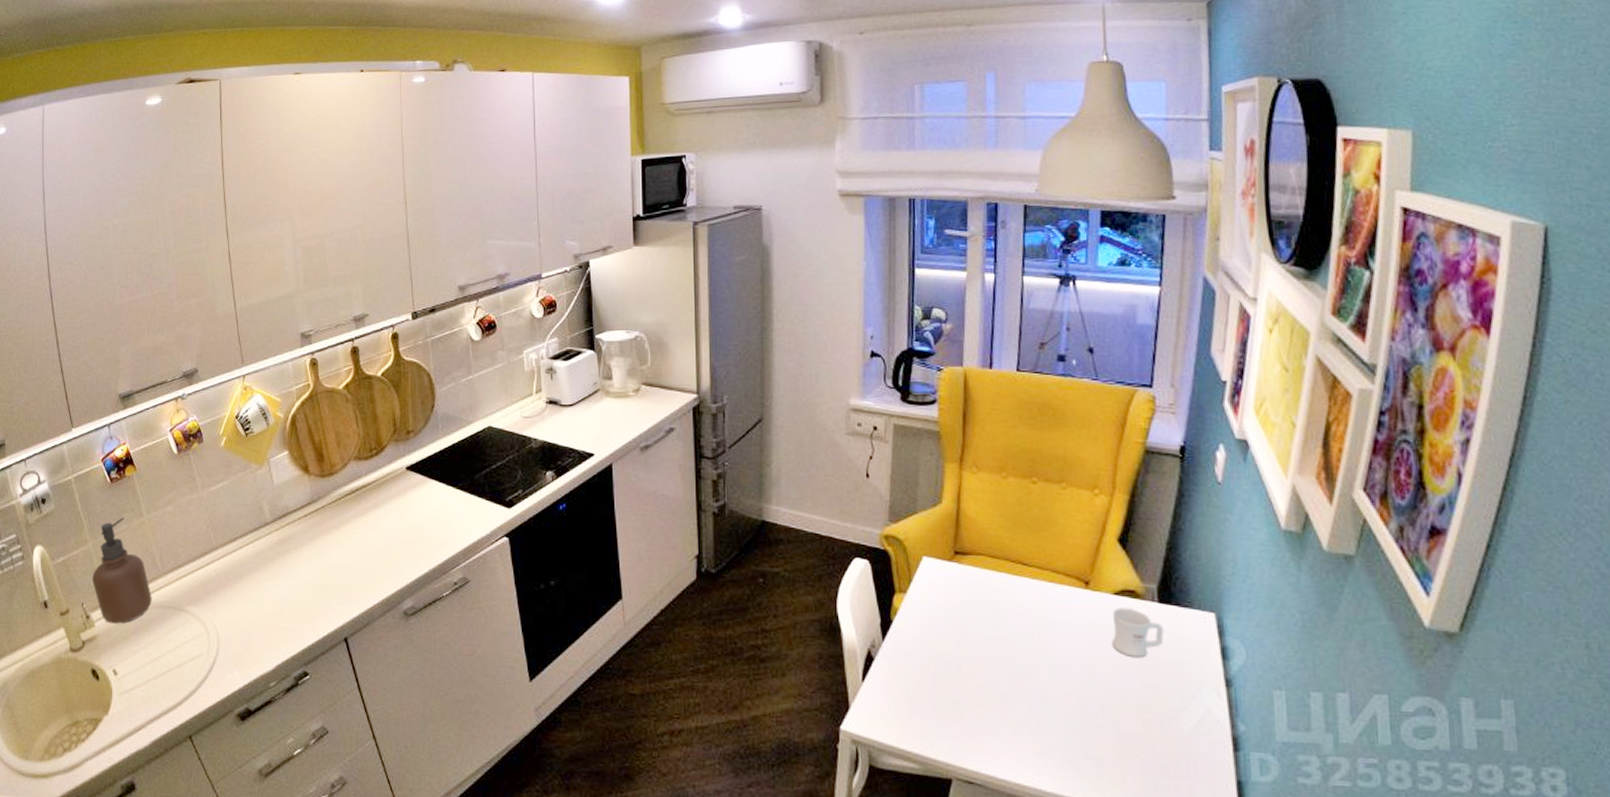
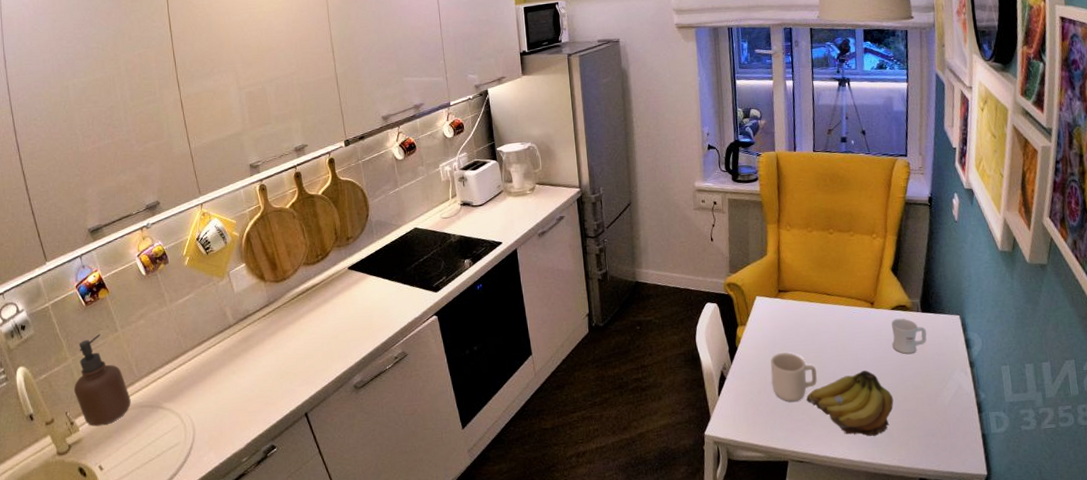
mug: none [936,635,1000,702] -> present [770,352,817,402]
fruit: none [983,672,1109,762] -> present [806,370,894,436]

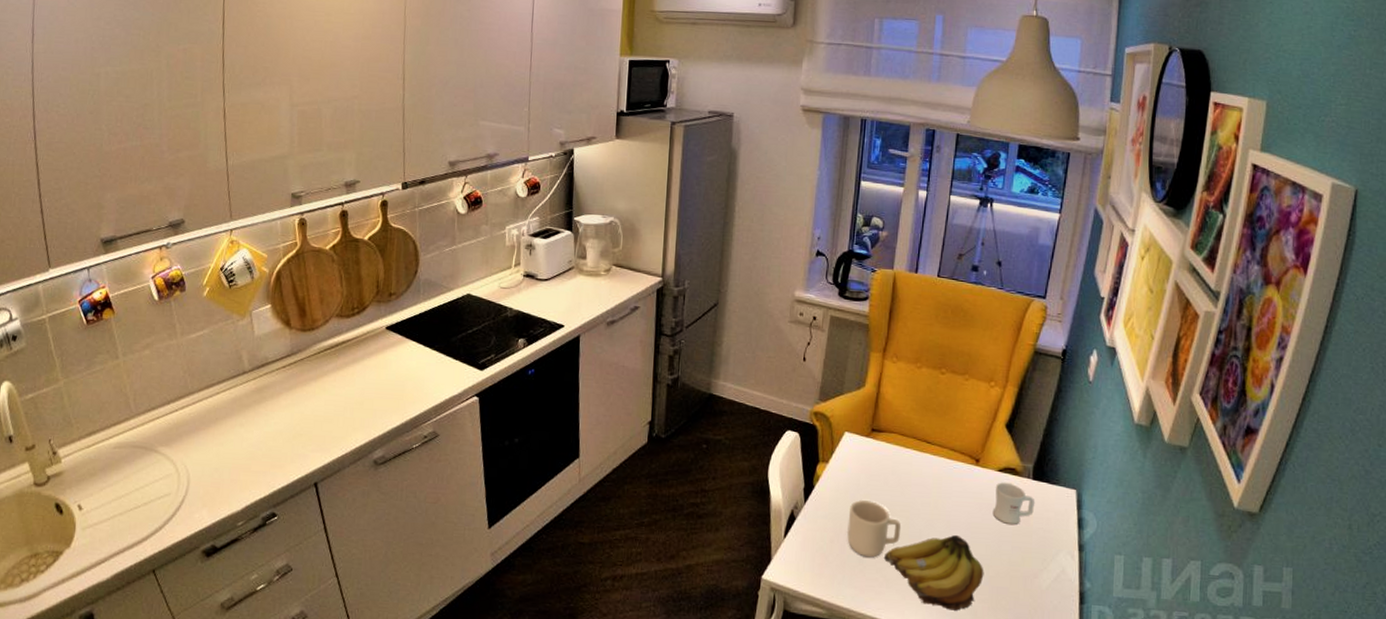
soap dispenser: present [74,334,131,427] -> none [61,358,123,461]

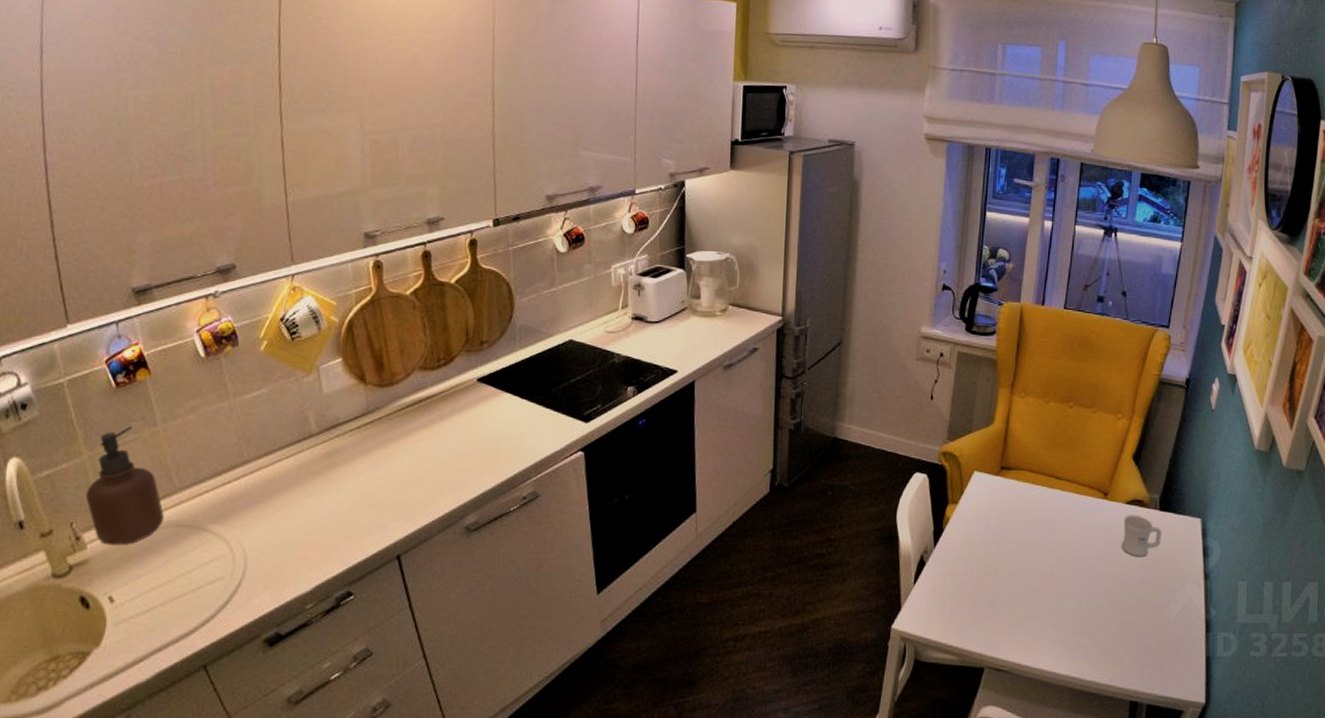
soap dispenser: none [61,358,123,461] -> present [86,426,164,545]
mug: present [847,500,900,558] -> none [978,541,1031,599]
fruit: present [883,535,984,611] -> none [1014,571,1114,648]

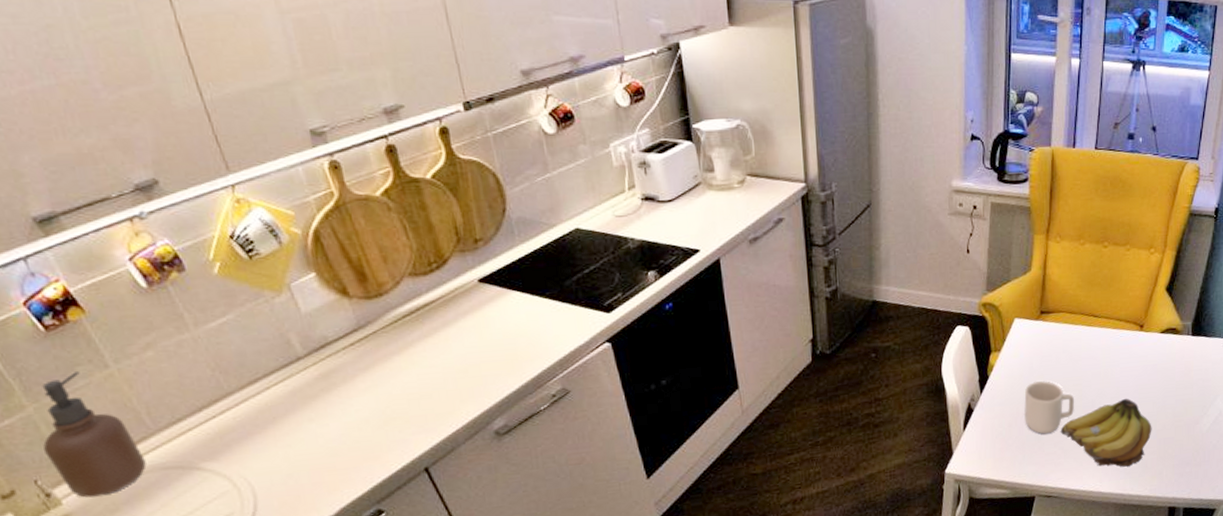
mug: none [978,541,1031,599] -> present [1024,381,1074,434]
fruit: none [1014,571,1114,648] -> present [1060,399,1152,467]
mug: present [1121,515,1162,558] -> none [1157,342,1195,381]

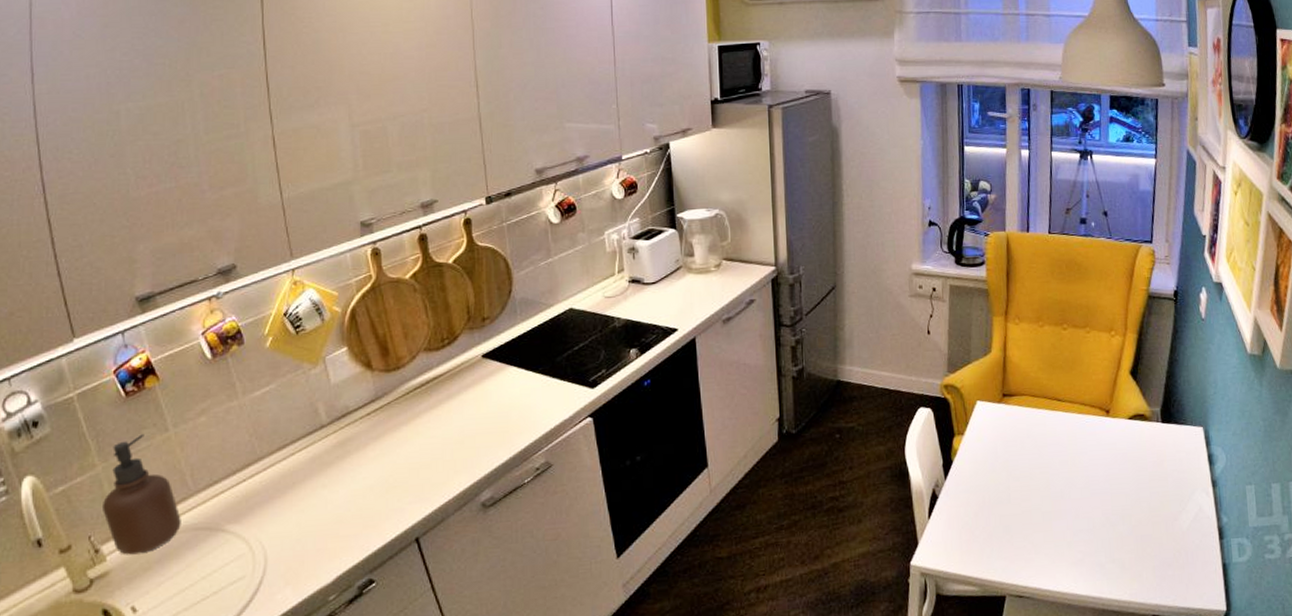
mug: present [1024,381,1074,434] -> none [990,468,1042,526]
fruit: present [1060,399,1152,467] -> none [1029,490,1127,566]

